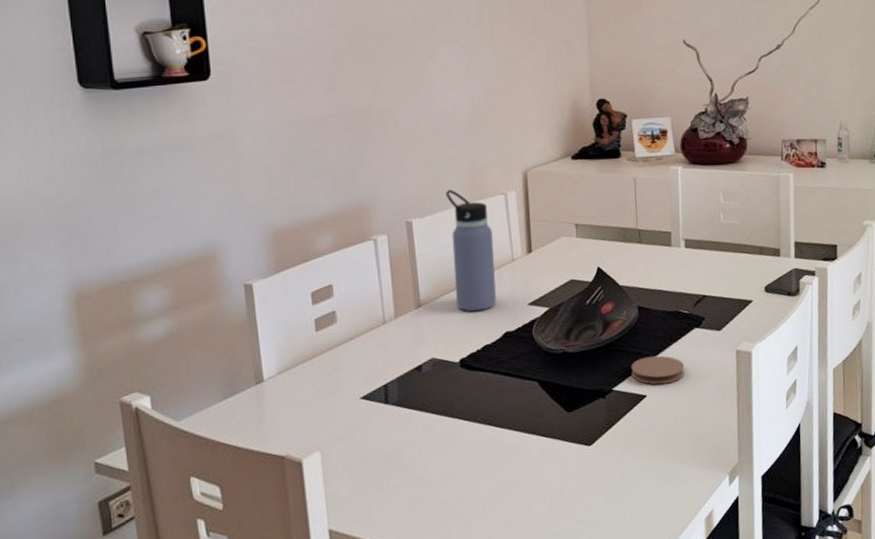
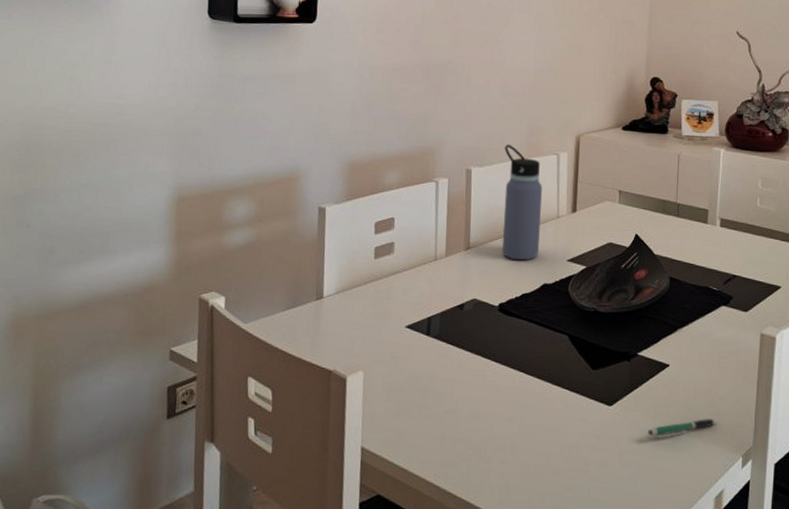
coaster: present [631,355,685,385] -> none [657,327,709,357]
pen: none [631,441,703,470] -> present [648,418,720,438]

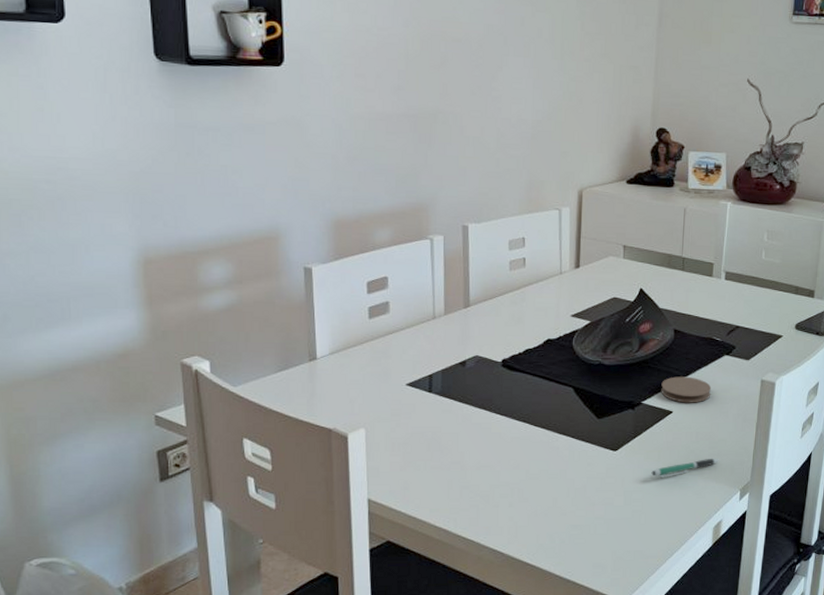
water bottle: present [501,144,542,261] -> none [502,198,544,317]
coaster: none [657,327,709,357] -> present [661,376,712,403]

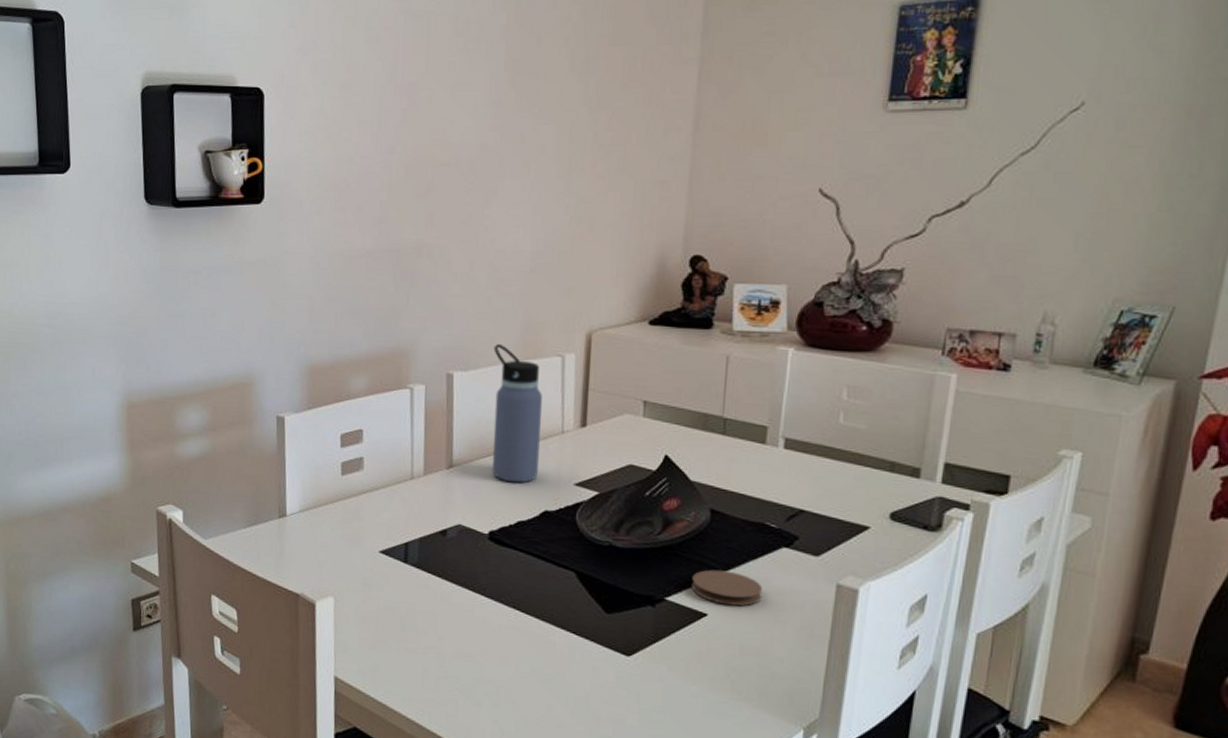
water bottle: none [502,198,544,317] -> present [491,343,542,484]
pen: present [651,458,720,478] -> none [676,680,775,698]

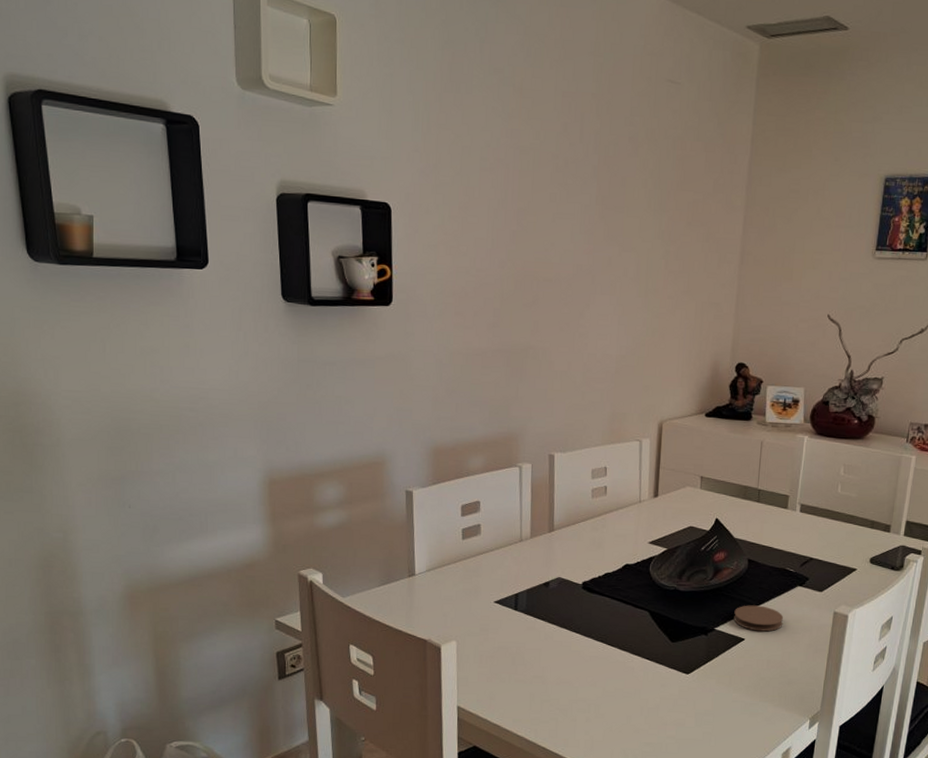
water bottle: present [491,343,542,484] -> none [585,430,624,543]

